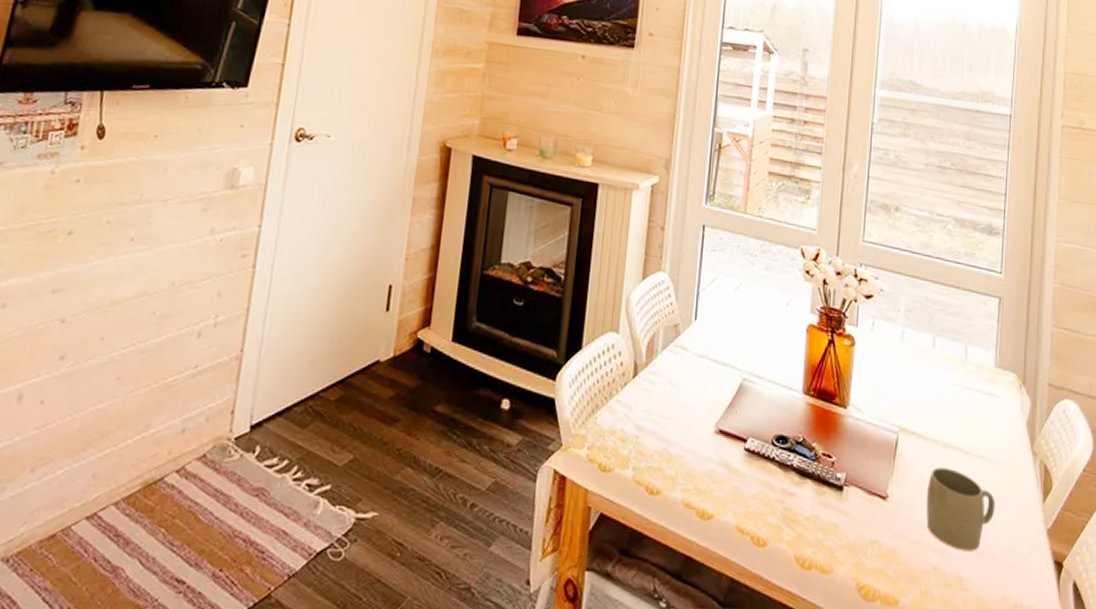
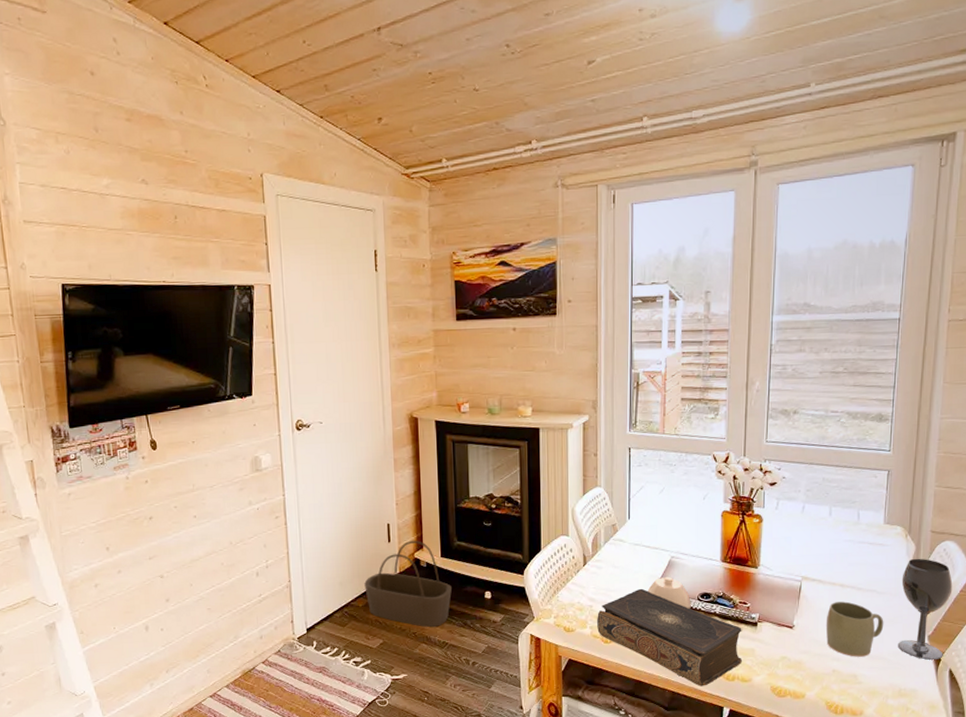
basket: none [342,313,459,443] -> present [364,540,452,627]
book: none [641,419,824,575] -> present [597,588,742,687]
sugar bowl: none [710,405,764,456] -> present [647,576,691,609]
wine glass: none [1011,418,1074,566] -> present [897,558,953,661]

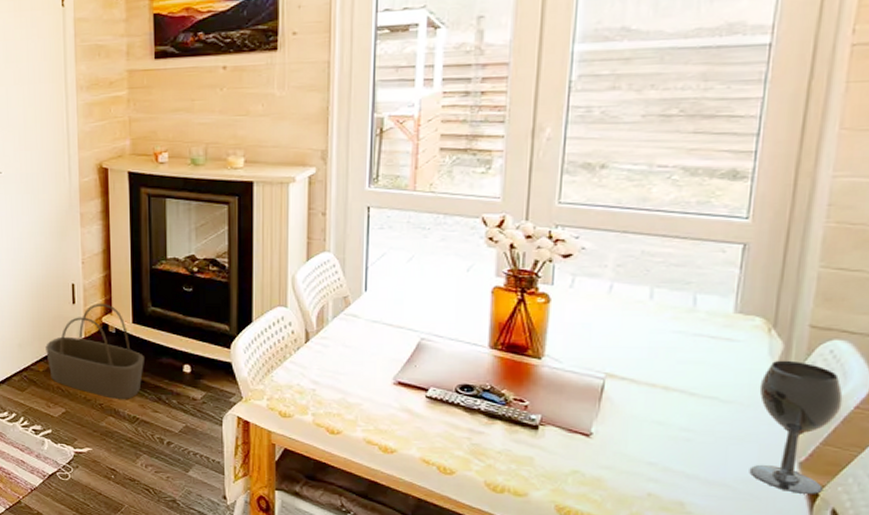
book: present [597,588,742,687] -> none [321,373,517,496]
sugar bowl: present [647,576,691,609] -> none [387,361,447,402]
mug: present [825,601,884,657] -> none [638,408,729,481]

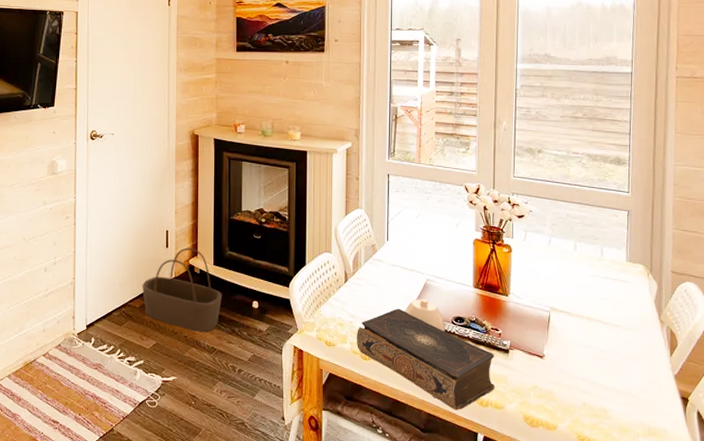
book: none [321,373,517,496] -> present [357,308,495,410]
sugar bowl: none [387,361,447,402] -> present [404,298,446,332]
wine glass: present [749,360,843,495] -> none [645,297,696,401]

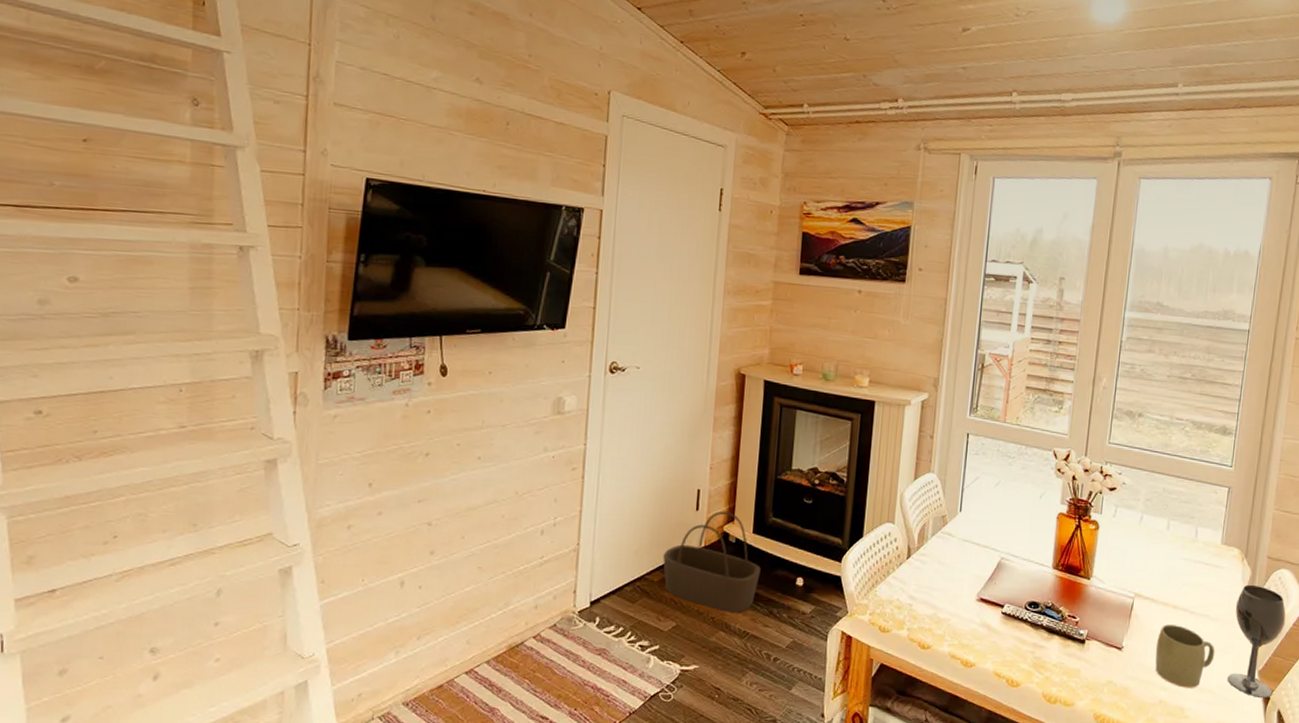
book: present [357,308,495,410] -> none [915,590,1069,707]
sugar bowl: present [404,298,446,332] -> none [972,579,1018,618]
mug: none [574,335,631,392] -> present [1155,625,1215,688]
wine glass: none [645,297,696,401] -> present [1227,584,1286,699]

